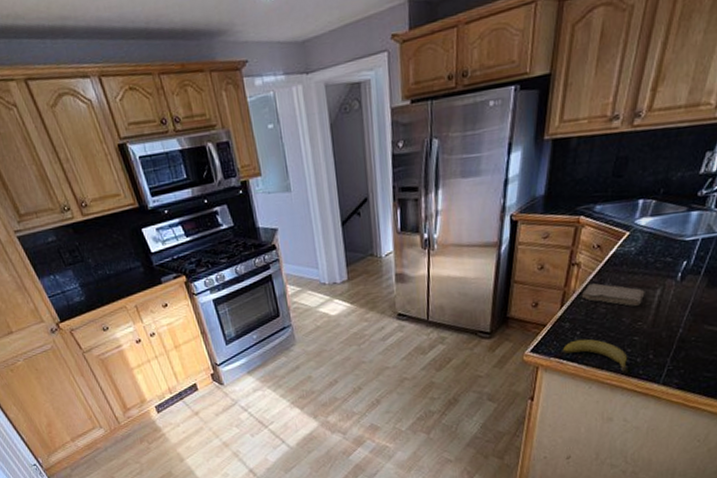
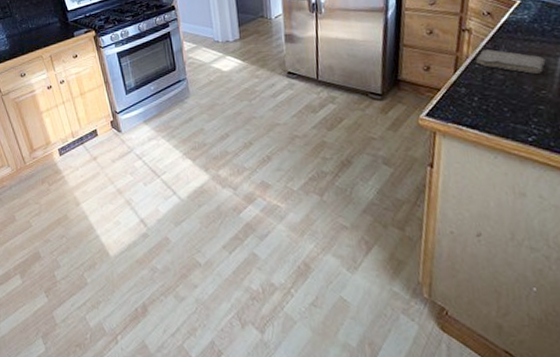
fruit: present [562,338,629,375] -> none [460,105,538,146]

